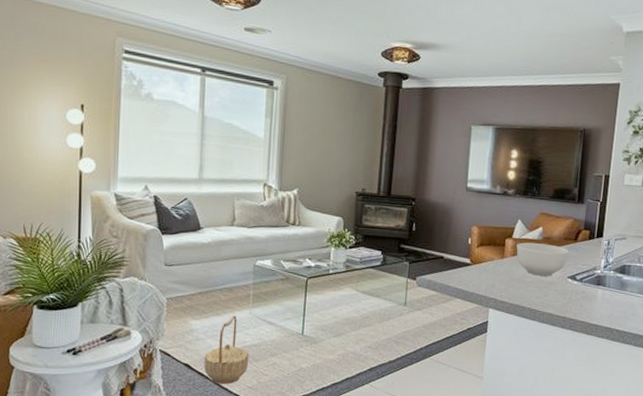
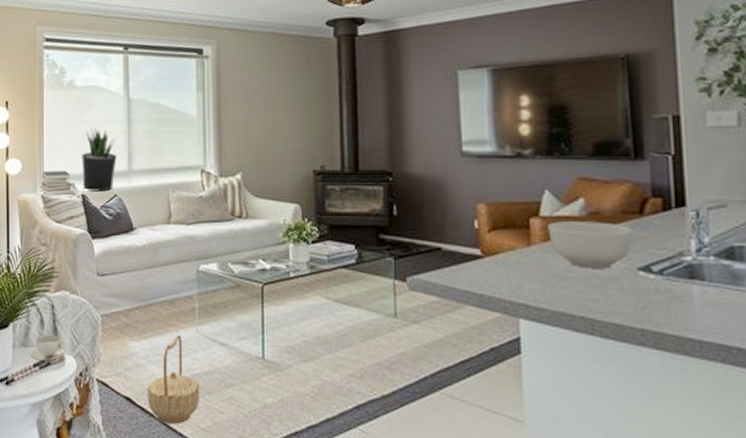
teacup: none [98,313,133,335] -> present [30,334,67,361]
books: none [112,172,148,195] -> present [39,171,76,196]
planter: none [155,136,189,195] -> present [82,125,117,192]

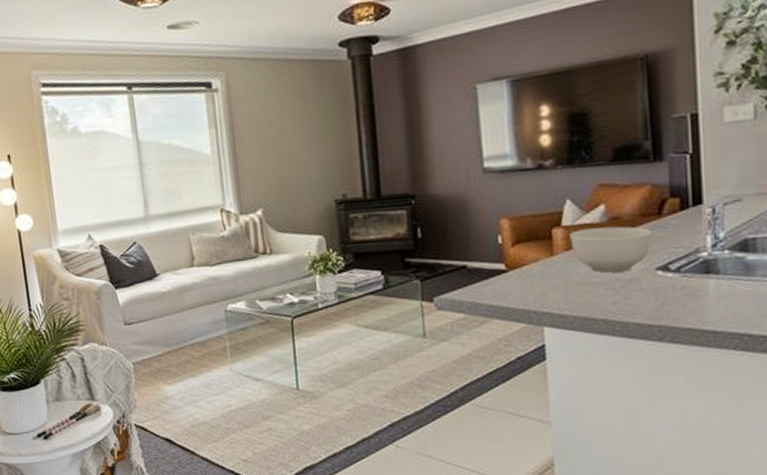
teacup: present [30,334,67,361] -> none [65,386,101,413]
books: present [39,171,76,196] -> none [53,222,93,250]
planter: present [82,125,117,192] -> none [95,173,132,241]
basket: present [147,334,200,424] -> none [185,374,239,459]

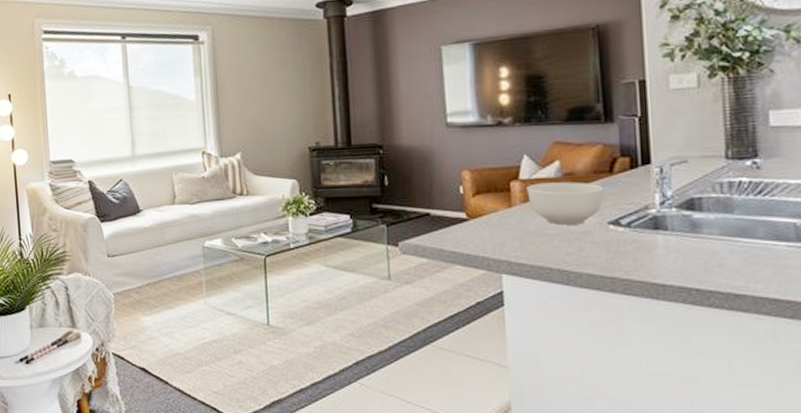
books: none [53,222,93,250] -> present [46,159,82,184]

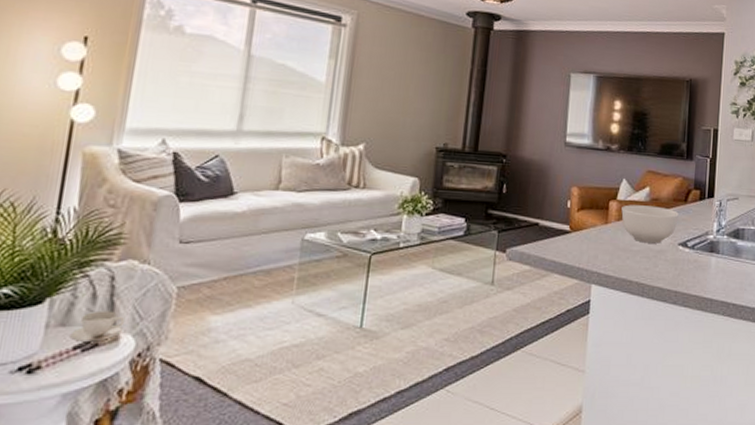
books: present [46,159,82,184] -> none [115,122,166,152]
teacup: none [47,314,82,339] -> present [69,310,126,342]

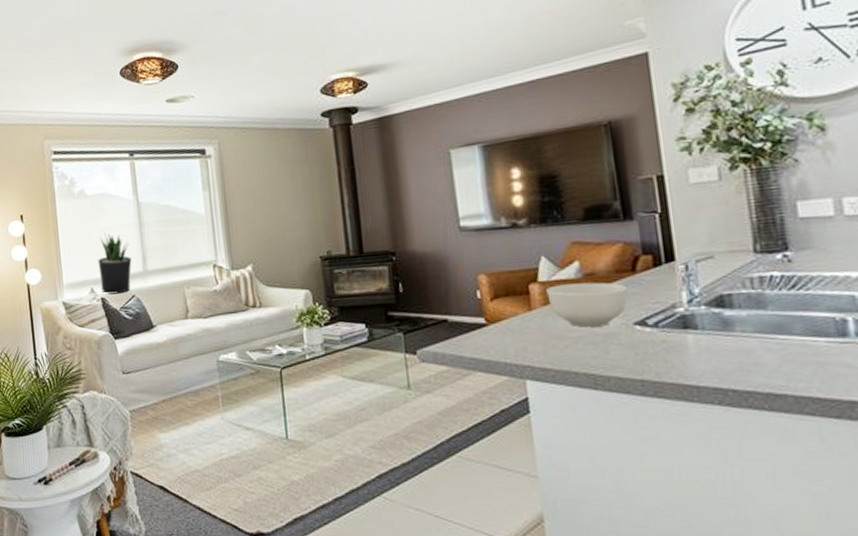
teacup: present [69,310,126,342] -> none [65,433,99,459]
planter: none [177,77,226,151] -> present [98,231,132,295]

